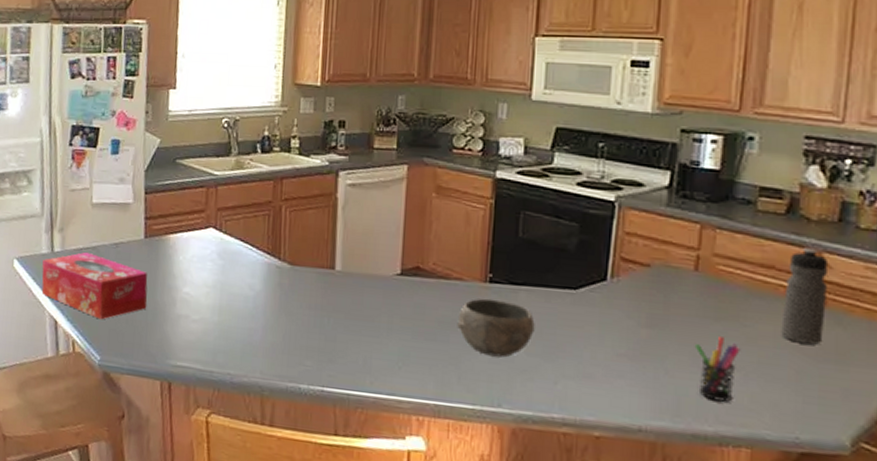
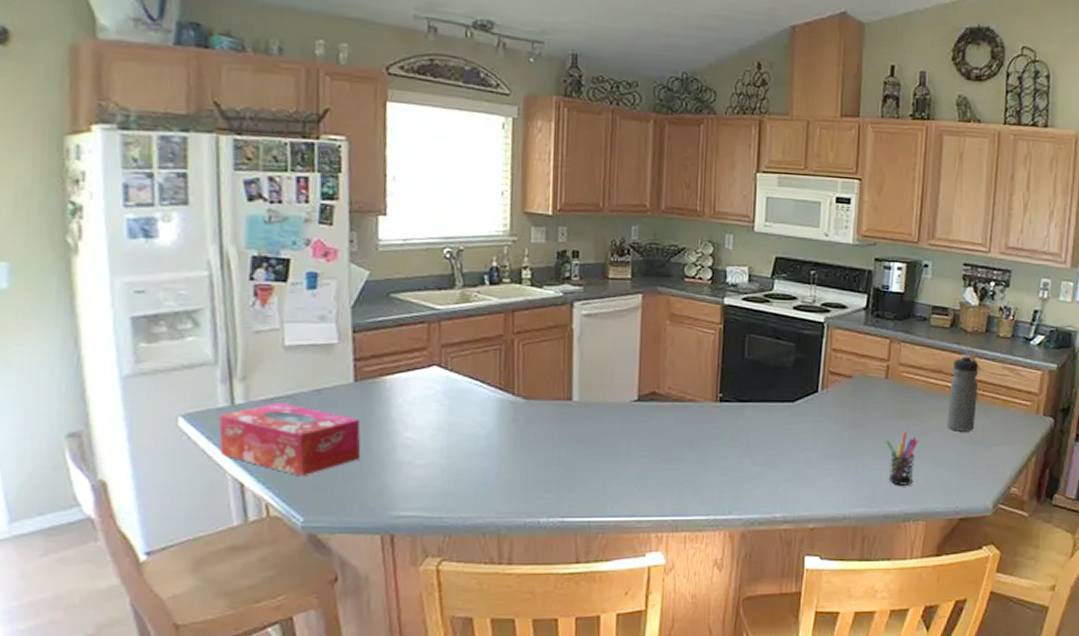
bowl: present [457,298,535,358] -> none [691,416,760,469]

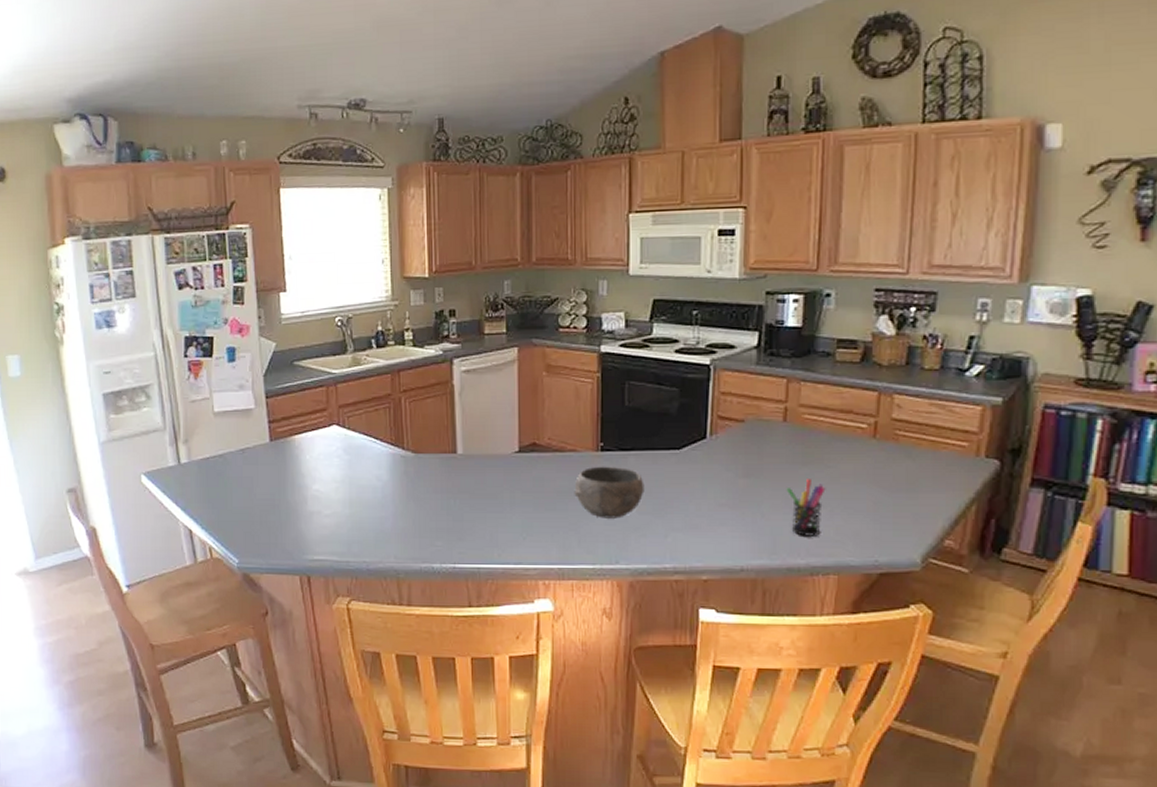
tissue box: present [219,401,361,477] -> none [171,460,279,524]
bowl: none [691,416,760,469] -> present [574,466,645,519]
water bottle: present [947,355,979,432] -> none [860,391,899,477]

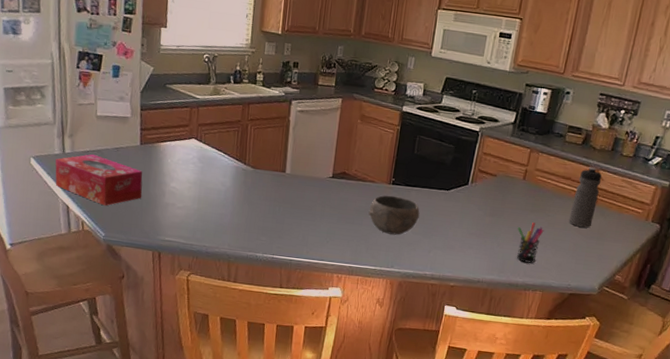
tissue box: none [171,460,279,524] -> present [55,153,143,206]
water bottle: none [860,391,899,477] -> present [568,167,602,228]

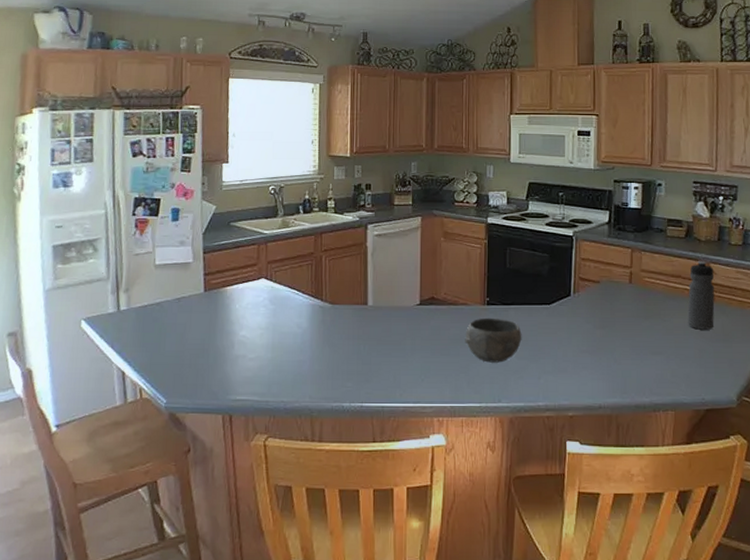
tissue box: present [55,153,143,206] -> none [109,308,208,367]
pen holder: present [516,222,544,263] -> none [633,330,663,378]

